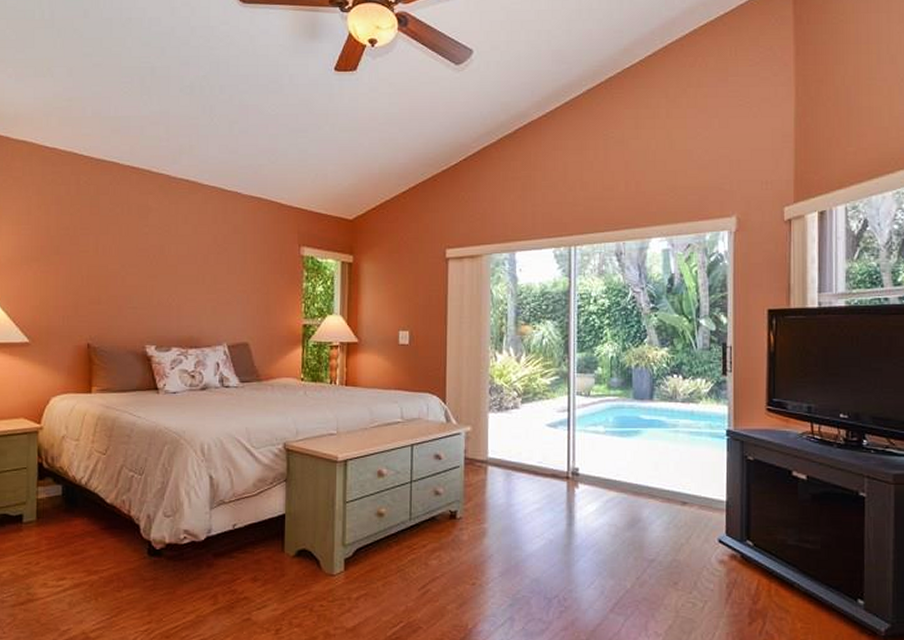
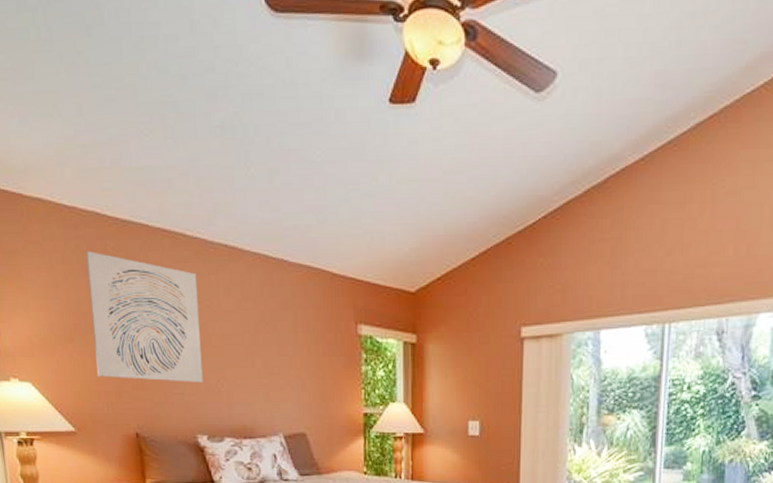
wall art: none [57,184,158,298] -> present [85,251,203,382]

